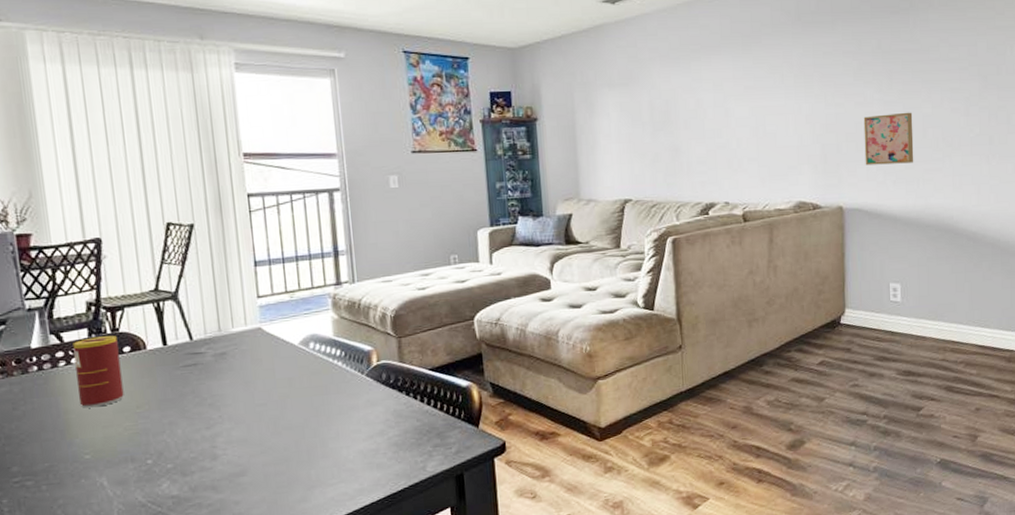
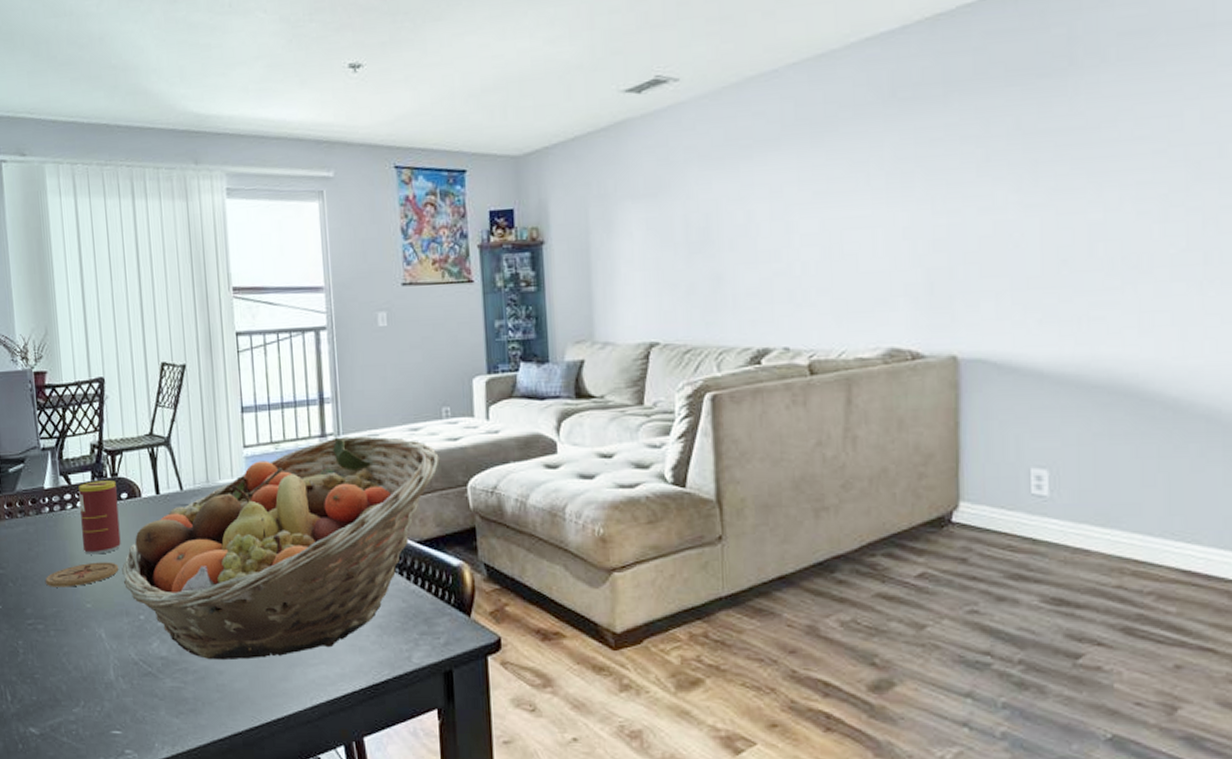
coaster: none [35,413,123,443] -> present [46,562,119,587]
fruit basket: none [125,282,449,492] -> present [122,436,439,661]
wall art: present [863,112,914,166] -> none [991,219,1073,298]

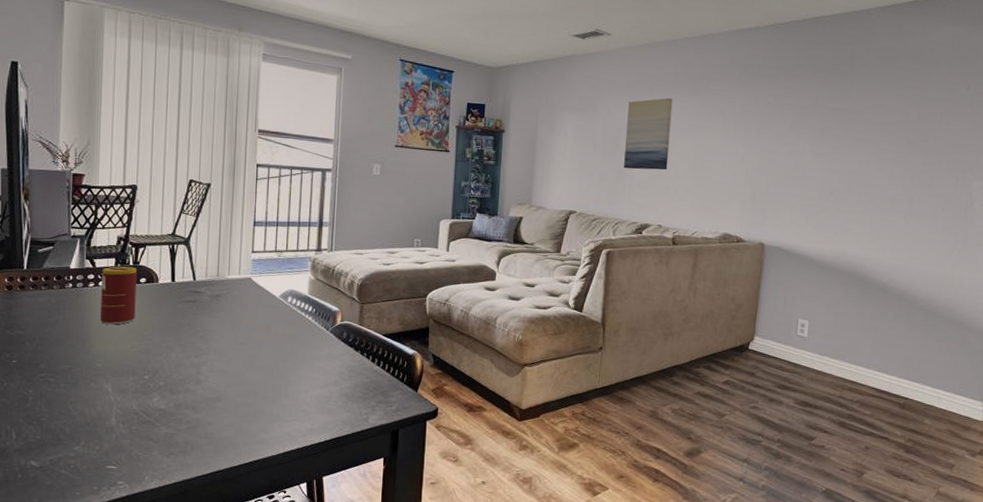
coaster: present [46,562,119,587] -> none [62,331,131,350]
fruit basket: present [122,436,439,661] -> none [133,252,408,415]
wall art: none [717,156,788,272] -> present [624,97,673,170]

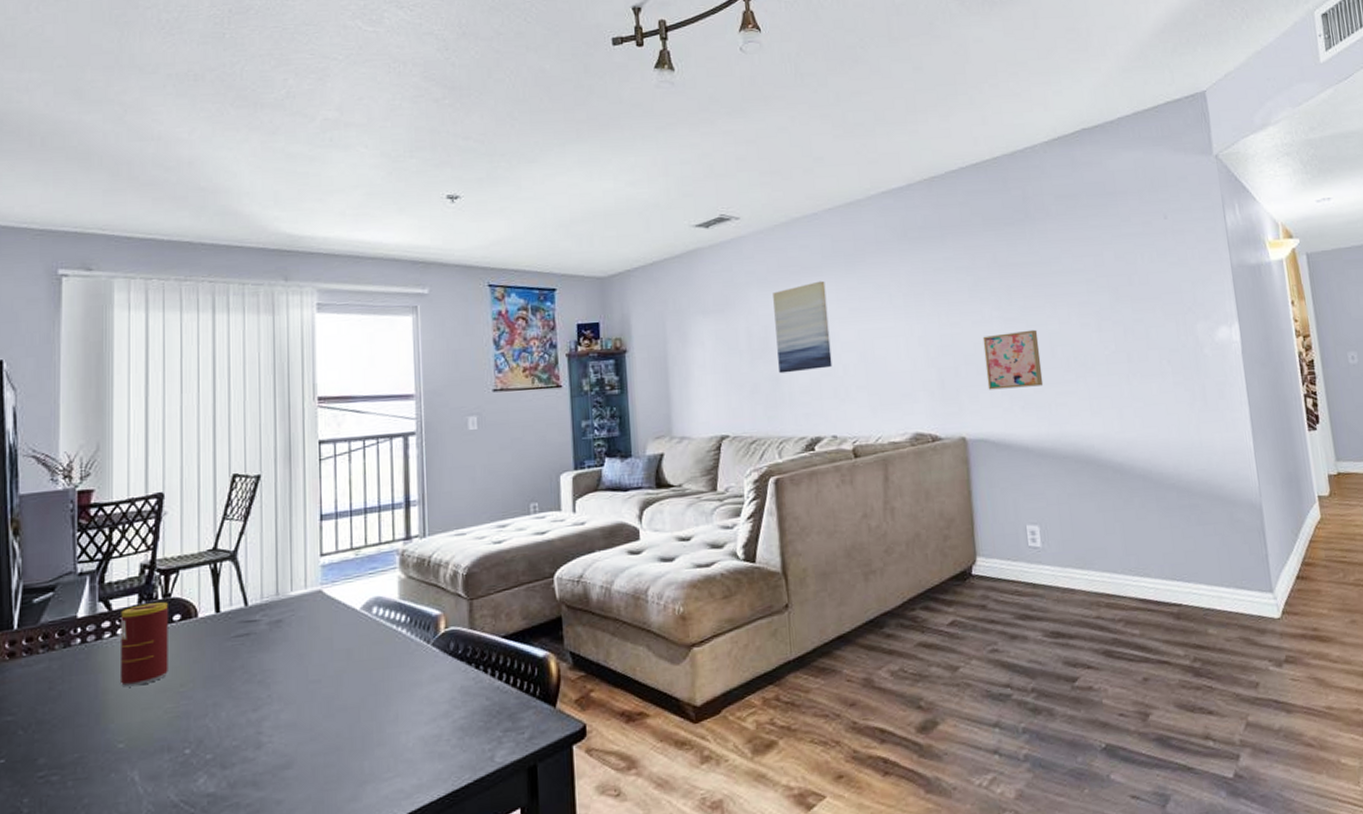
wall art: none [790,164,840,212] -> present [982,329,1044,390]

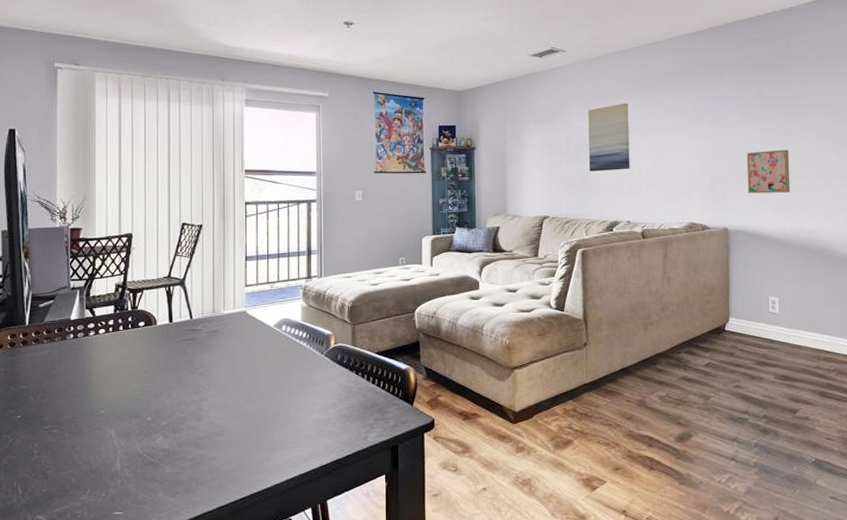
beverage can: present [121,602,168,687] -> none [102,312,136,371]

